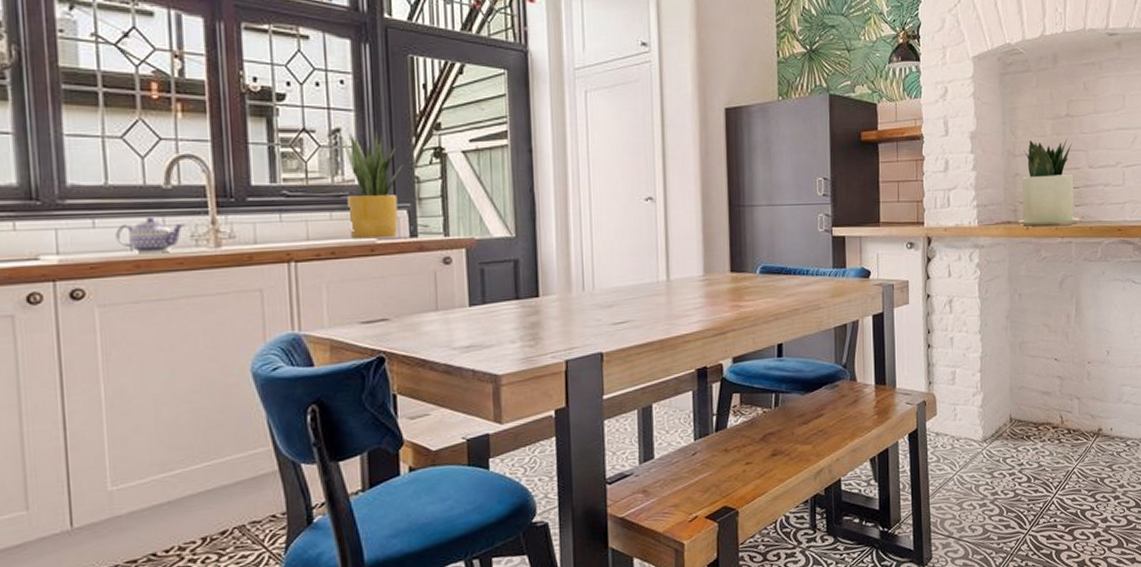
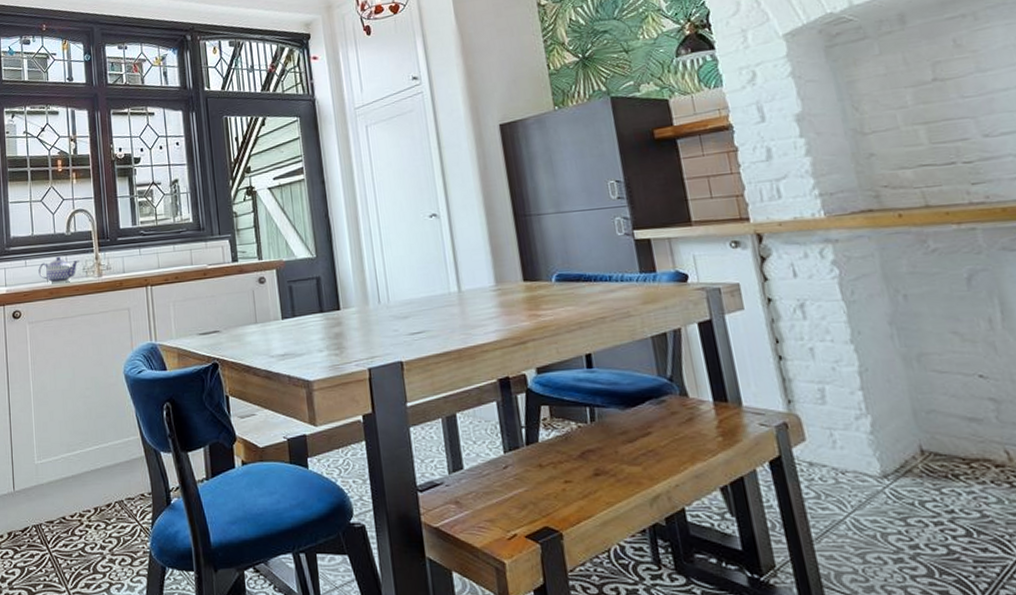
planter: present [341,131,404,239] -> none [179,179,225,266]
planter: present [1017,139,1080,226] -> none [876,106,983,214]

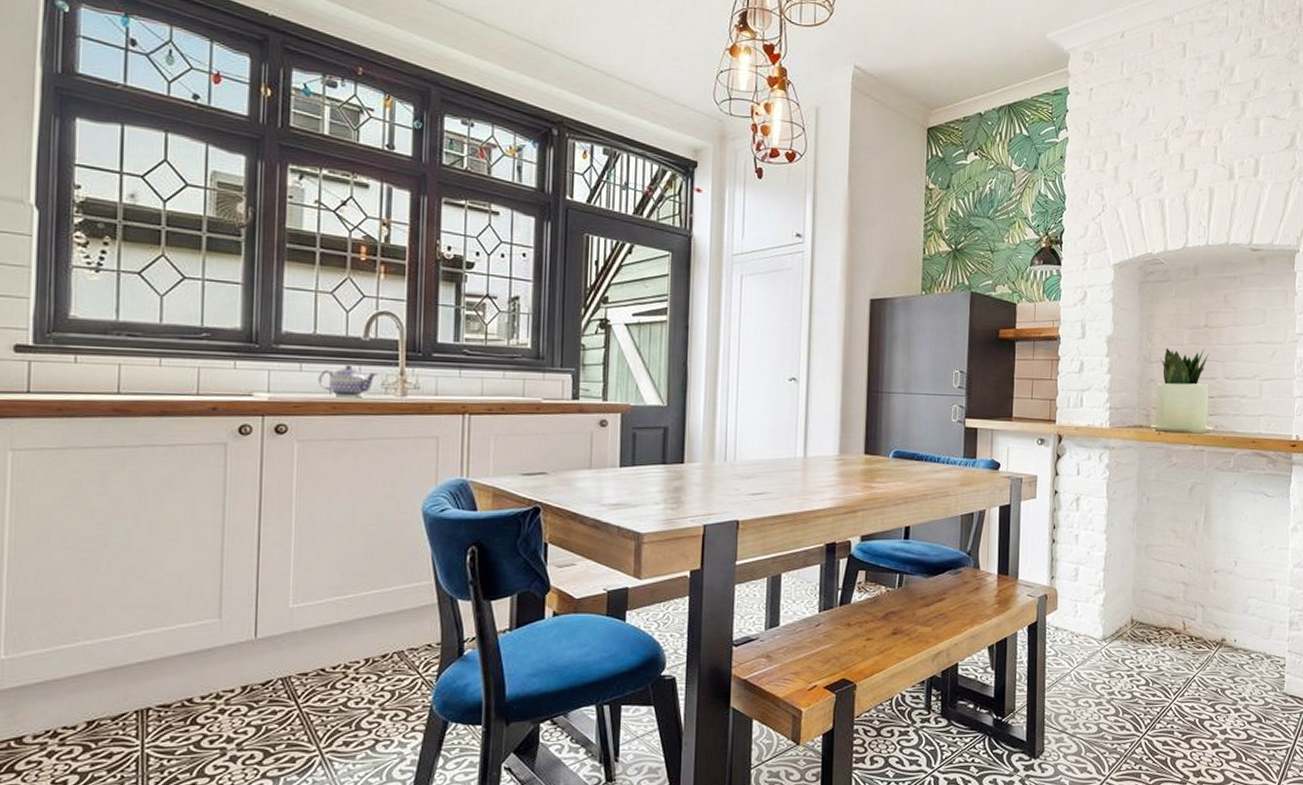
planter: none [876,106,983,214] -> present [1149,348,1213,433]

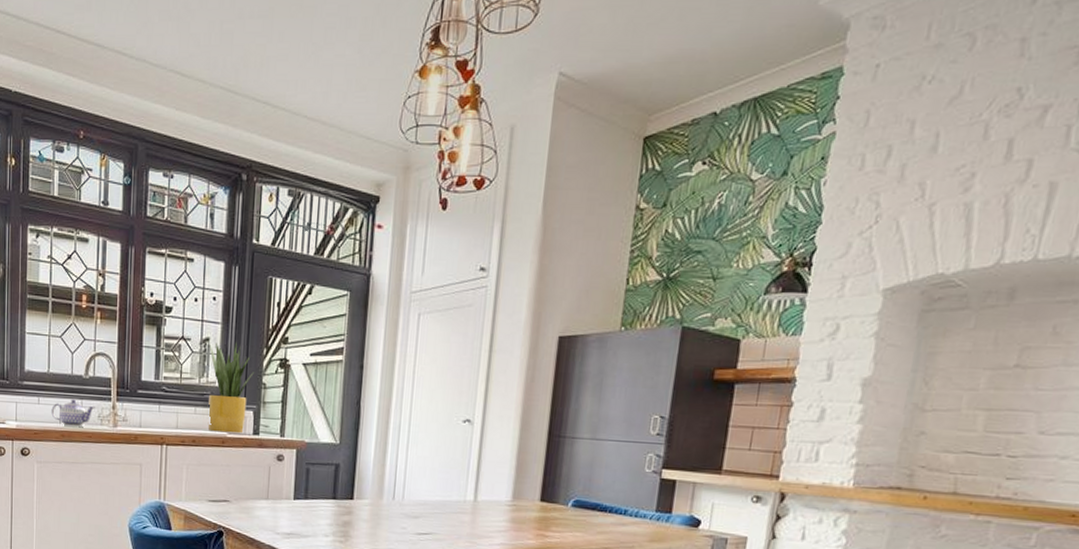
planter: none [519,301,573,399] -> present [207,342,255,434]
planter: present [1149,348,1213,433] -> none [911,393,1018,501]

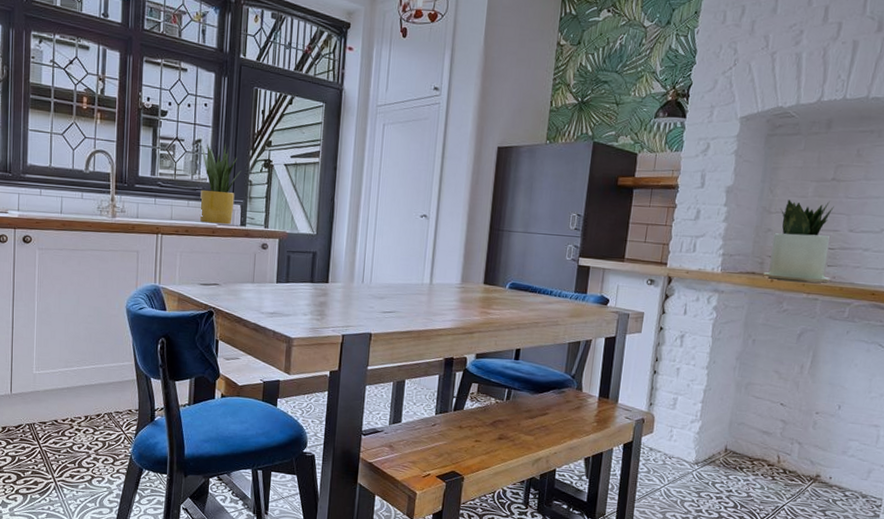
teapot: present [51,399,95,427] -> none [53,191,95,217]
planter: none [911,393,1018,501] -> present [762,200,834,283]

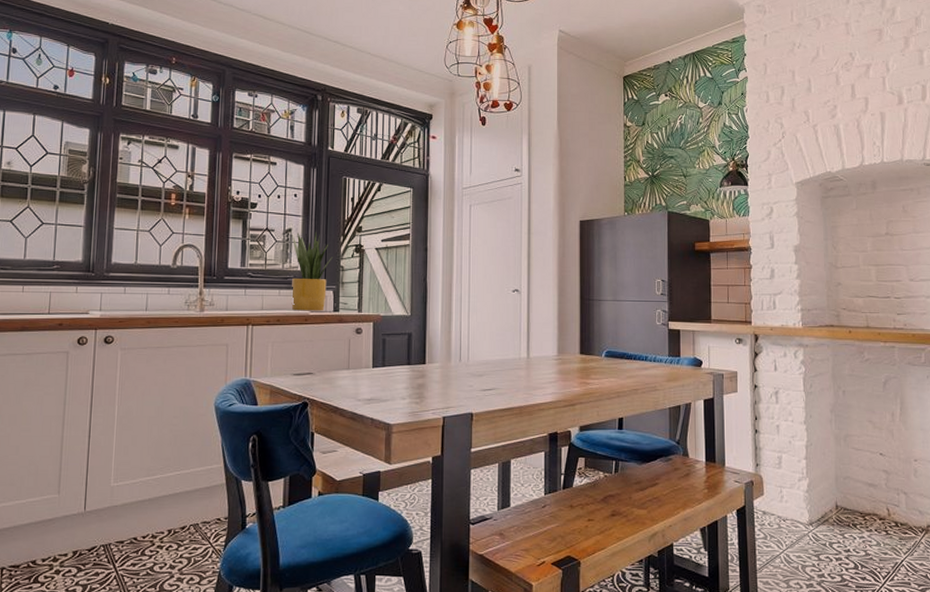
planter: present [762,200,834,283] -> none [840,254,902,331]

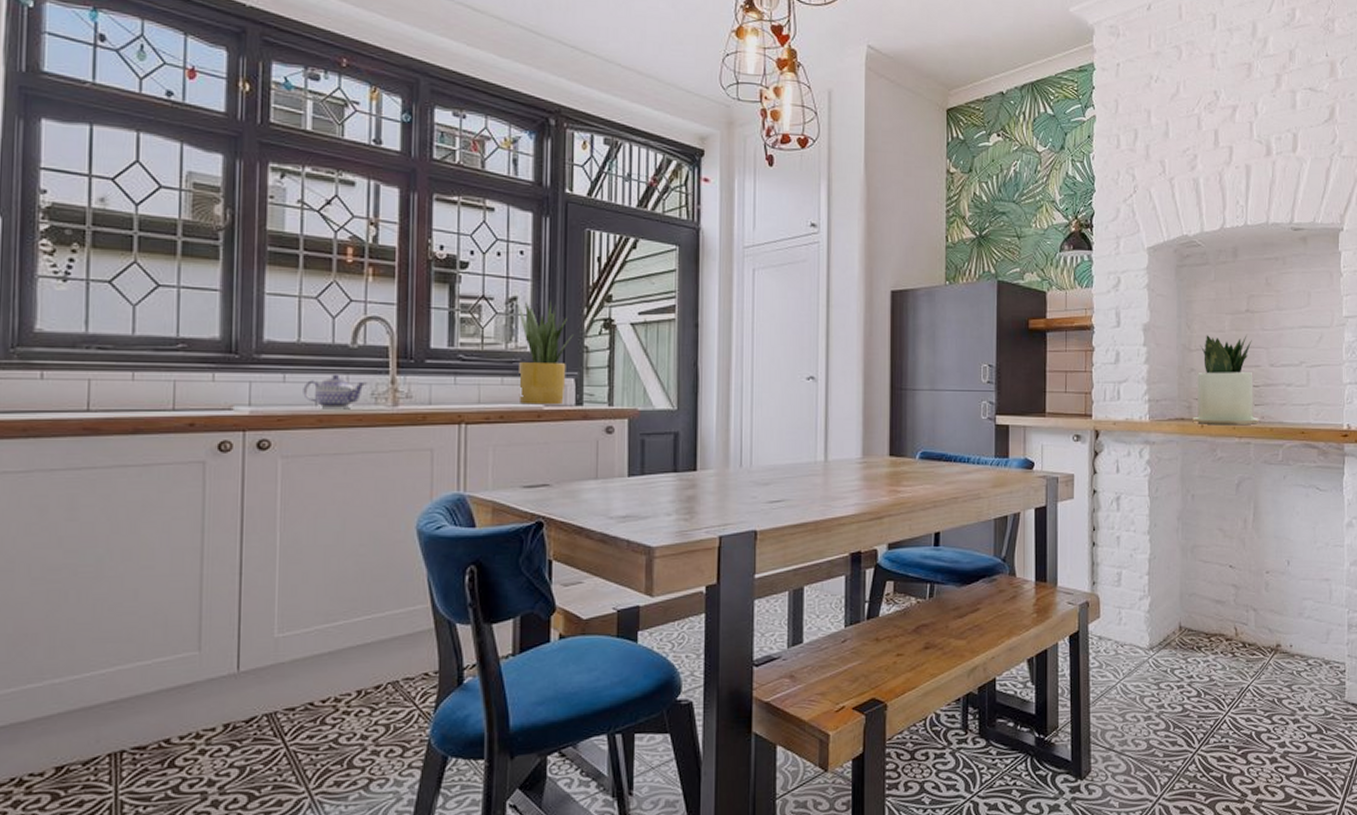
teapot: none [137,287,182,313] -> present [303,374,367,408]
planter: none [840,254,902,331] -> present [1191,335,1259,424]

